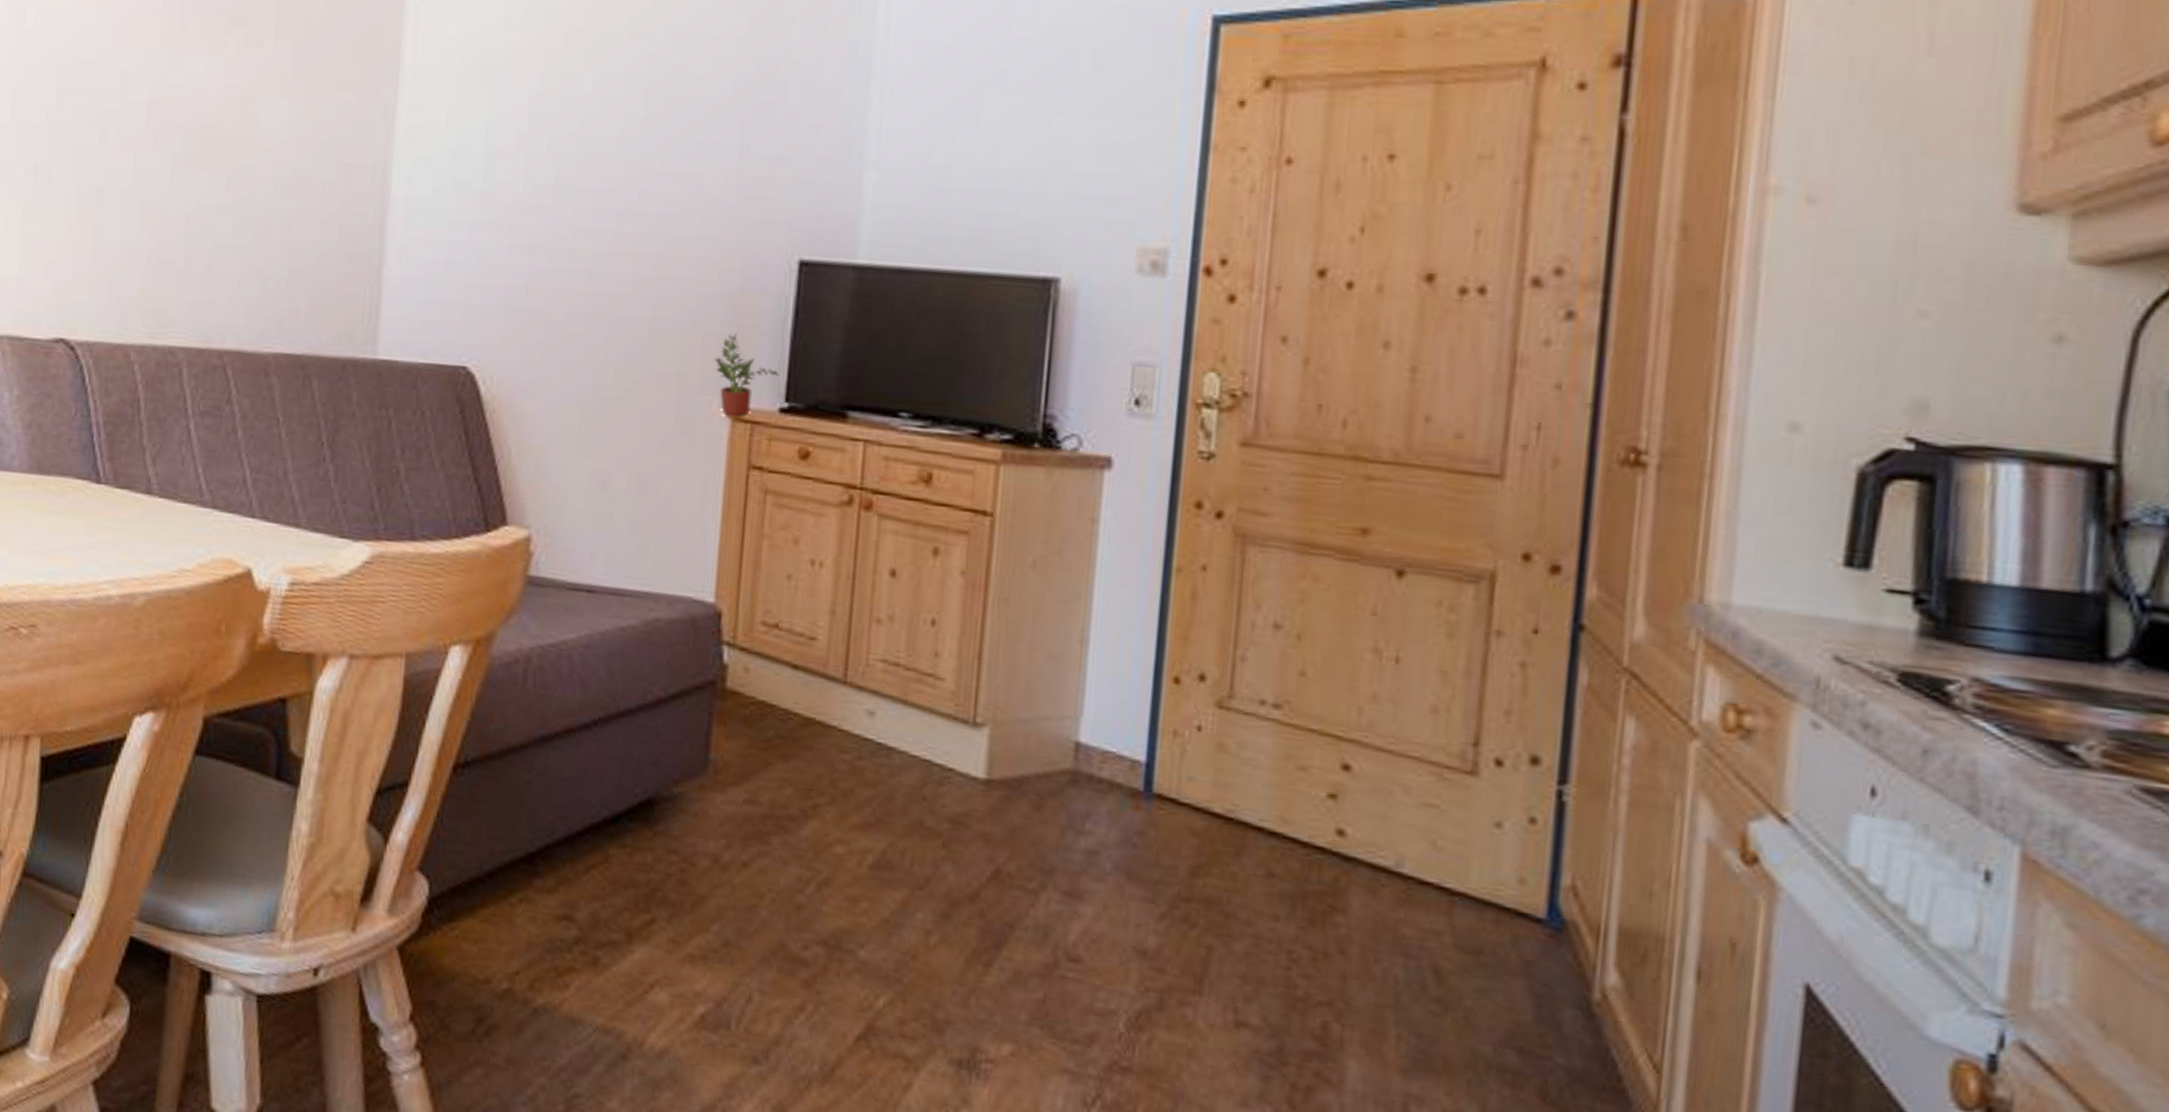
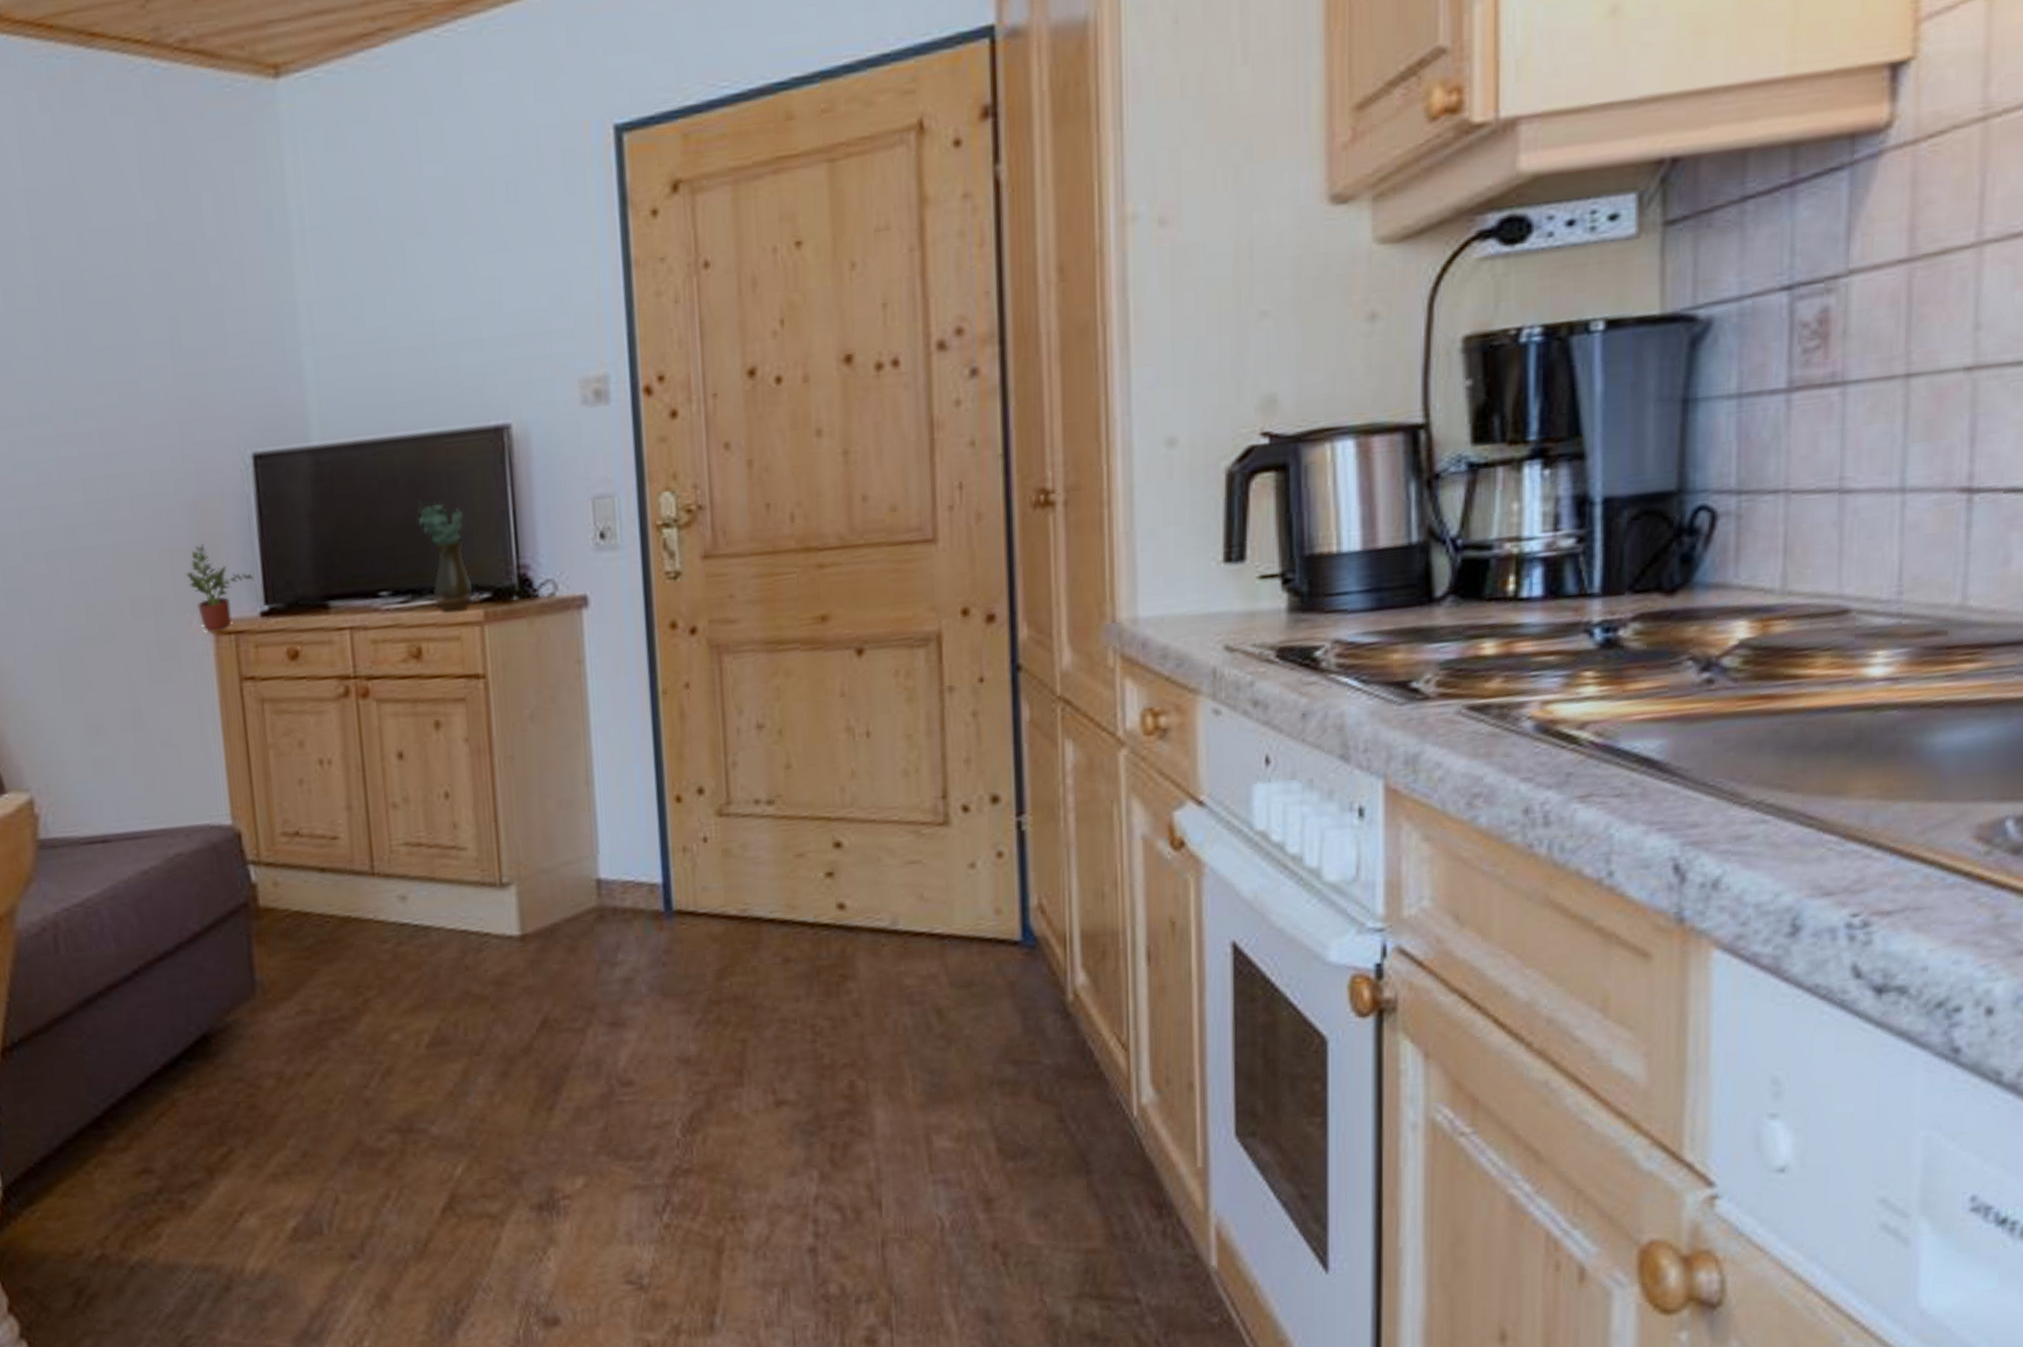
vase: none [950,331,998,449] -> present [417,498,473,614]

